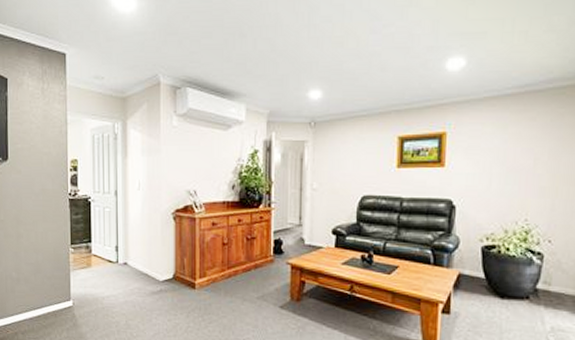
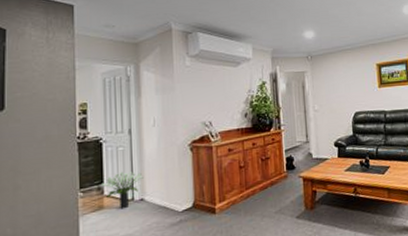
potted plant: none [90,232,127,270] -> present [102,171,143,209]

